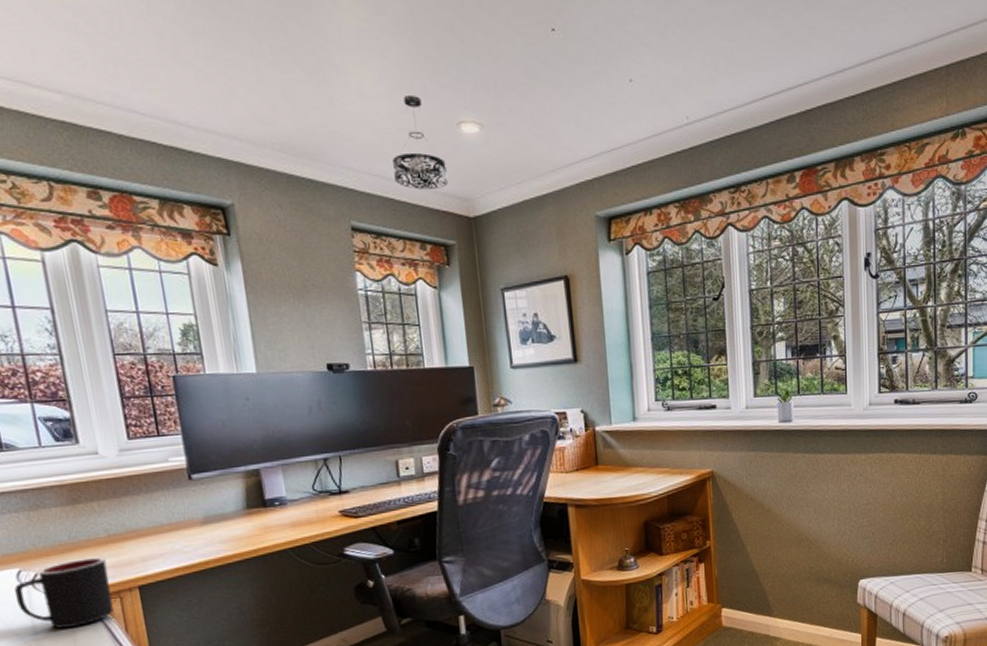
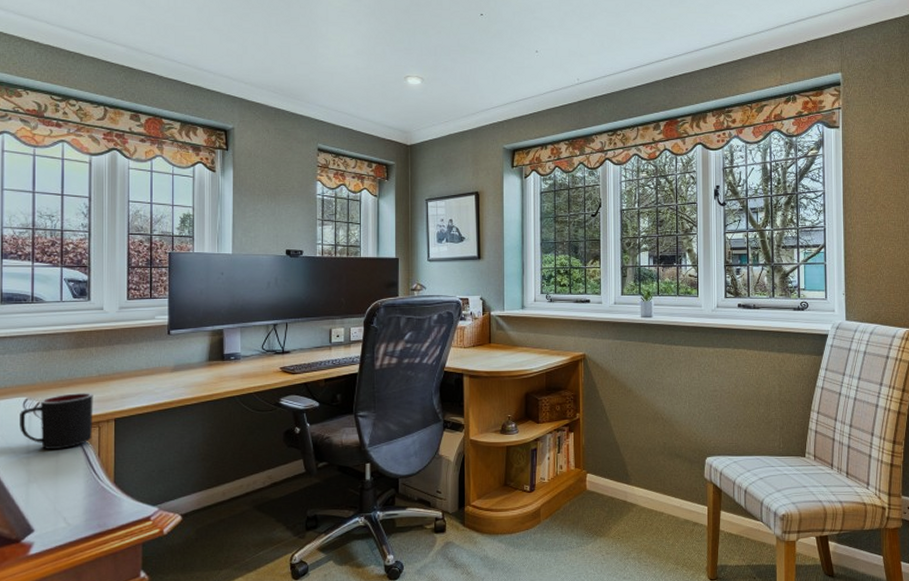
pendant light: present [393,94,448,189] -> none [355,56,394,123]

